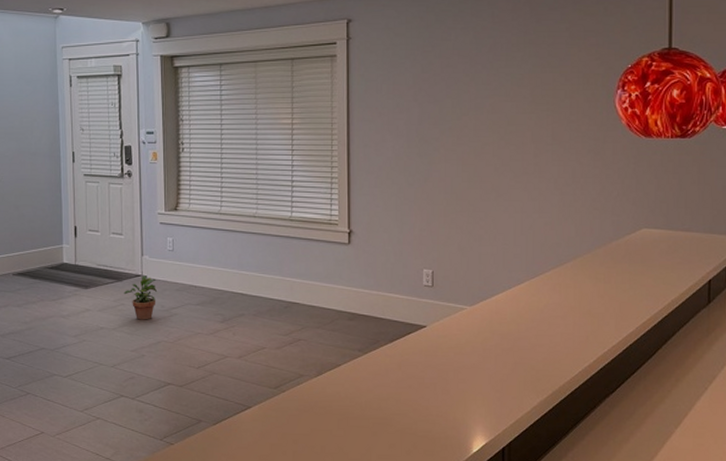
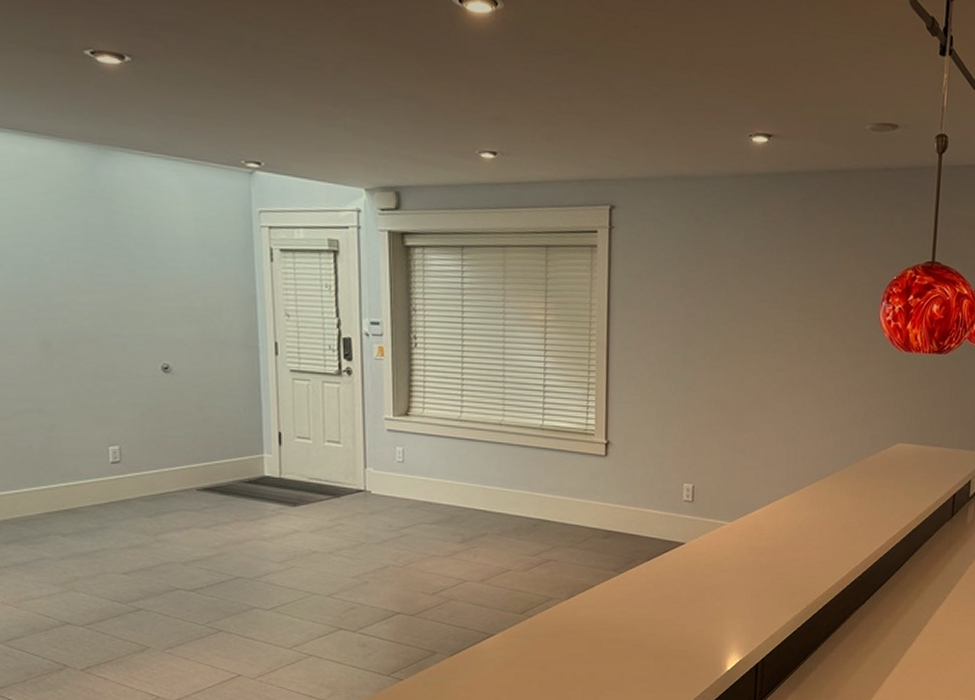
potted plant: present [123,275,158,320] -> none [342,491,384,542]

